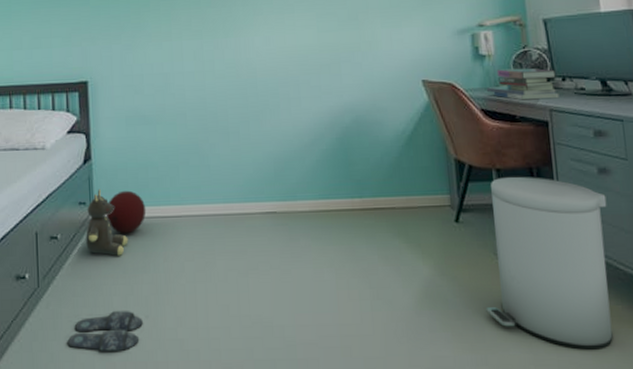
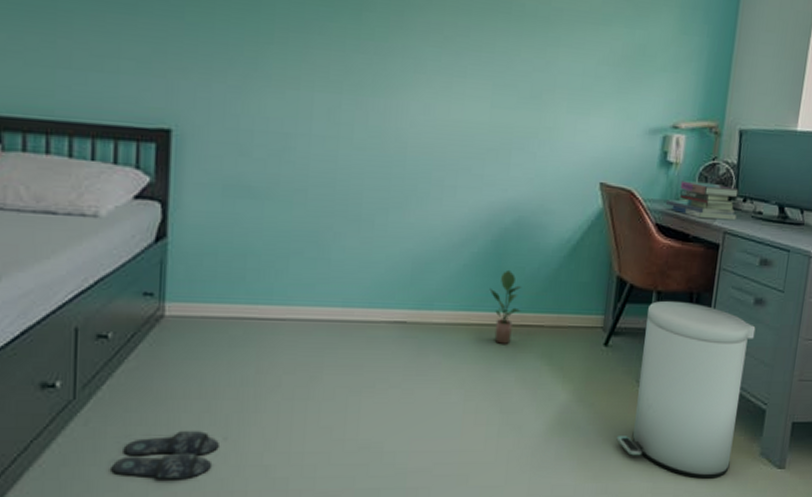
teddy bear: present [86,189,129,256] -> none [149,277,210,364]
ball: present [105,190,147,234] -> none [181,282,239,337]
potted plant: none [341,162,373,226] -> present [489,271,522,344]

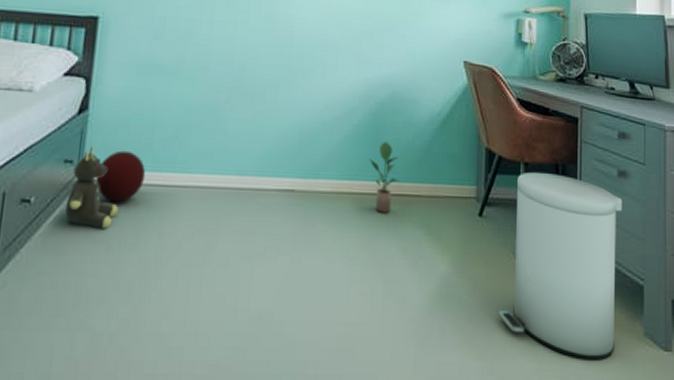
slippers: present [111,431,219,480] -> none [21,296,121,347]
teddy bear: none [149,277,210,364] -> present [65,146,119,229]
ball: none [181,282,239,337] -> present [95,150,146,203]
books: present [665,180,739,221] -> none [524,59,591,96]

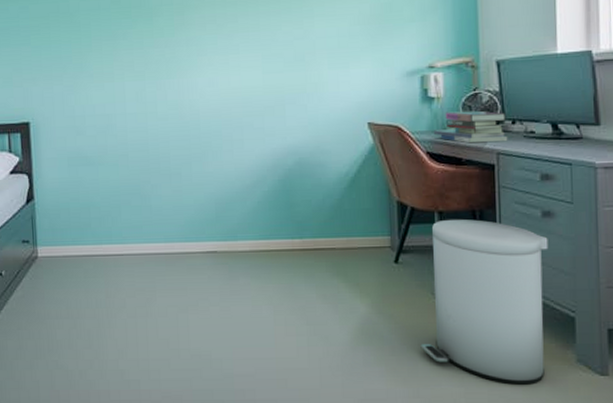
teddy bear: present [65,146,119,229] -> none [29,228,71,292]
ball: present [95,150,146,203] -> none [48,229,89,271]
potted plant: present [369,142,399,213] -> none [282,204,313,266]
books: none [524,59,591,96] -> present [433,110,508,144]

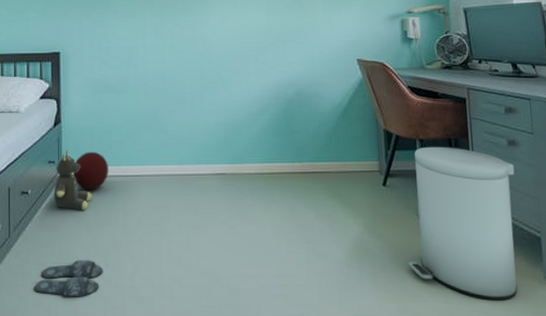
slippers: none [13,343,85,381] -> present [34,260,103,297]
teddy bear: none [29,228,71,292] -> present [54,149,92,210]
ball: none [48,229,89,271] -> present [72,151,109,191]
books: present [433,110,508,144] -> none [412,51,476,79]

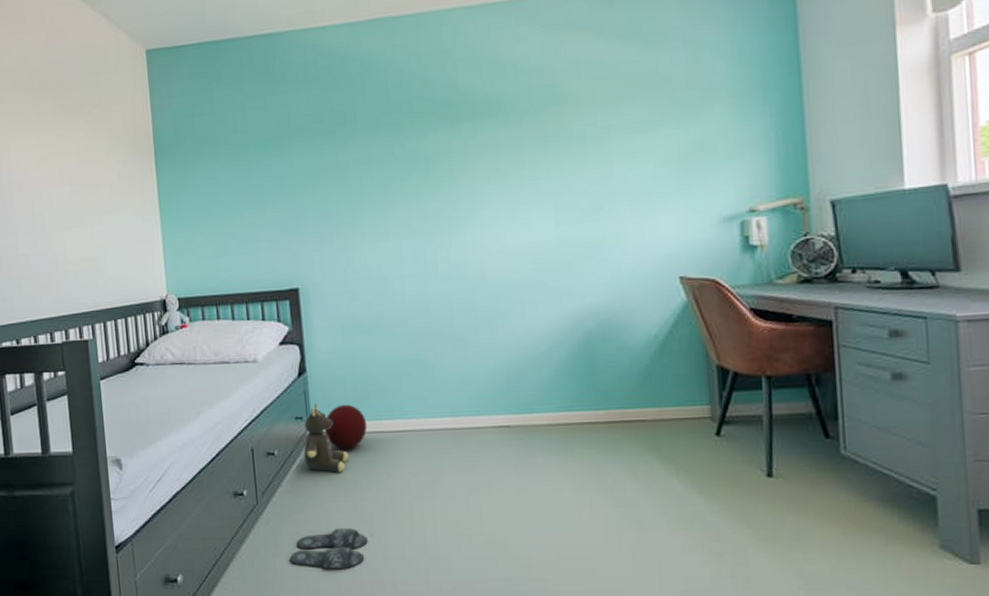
pedal bin: present [407,146,517,301] -> none [750,384,901,575]

